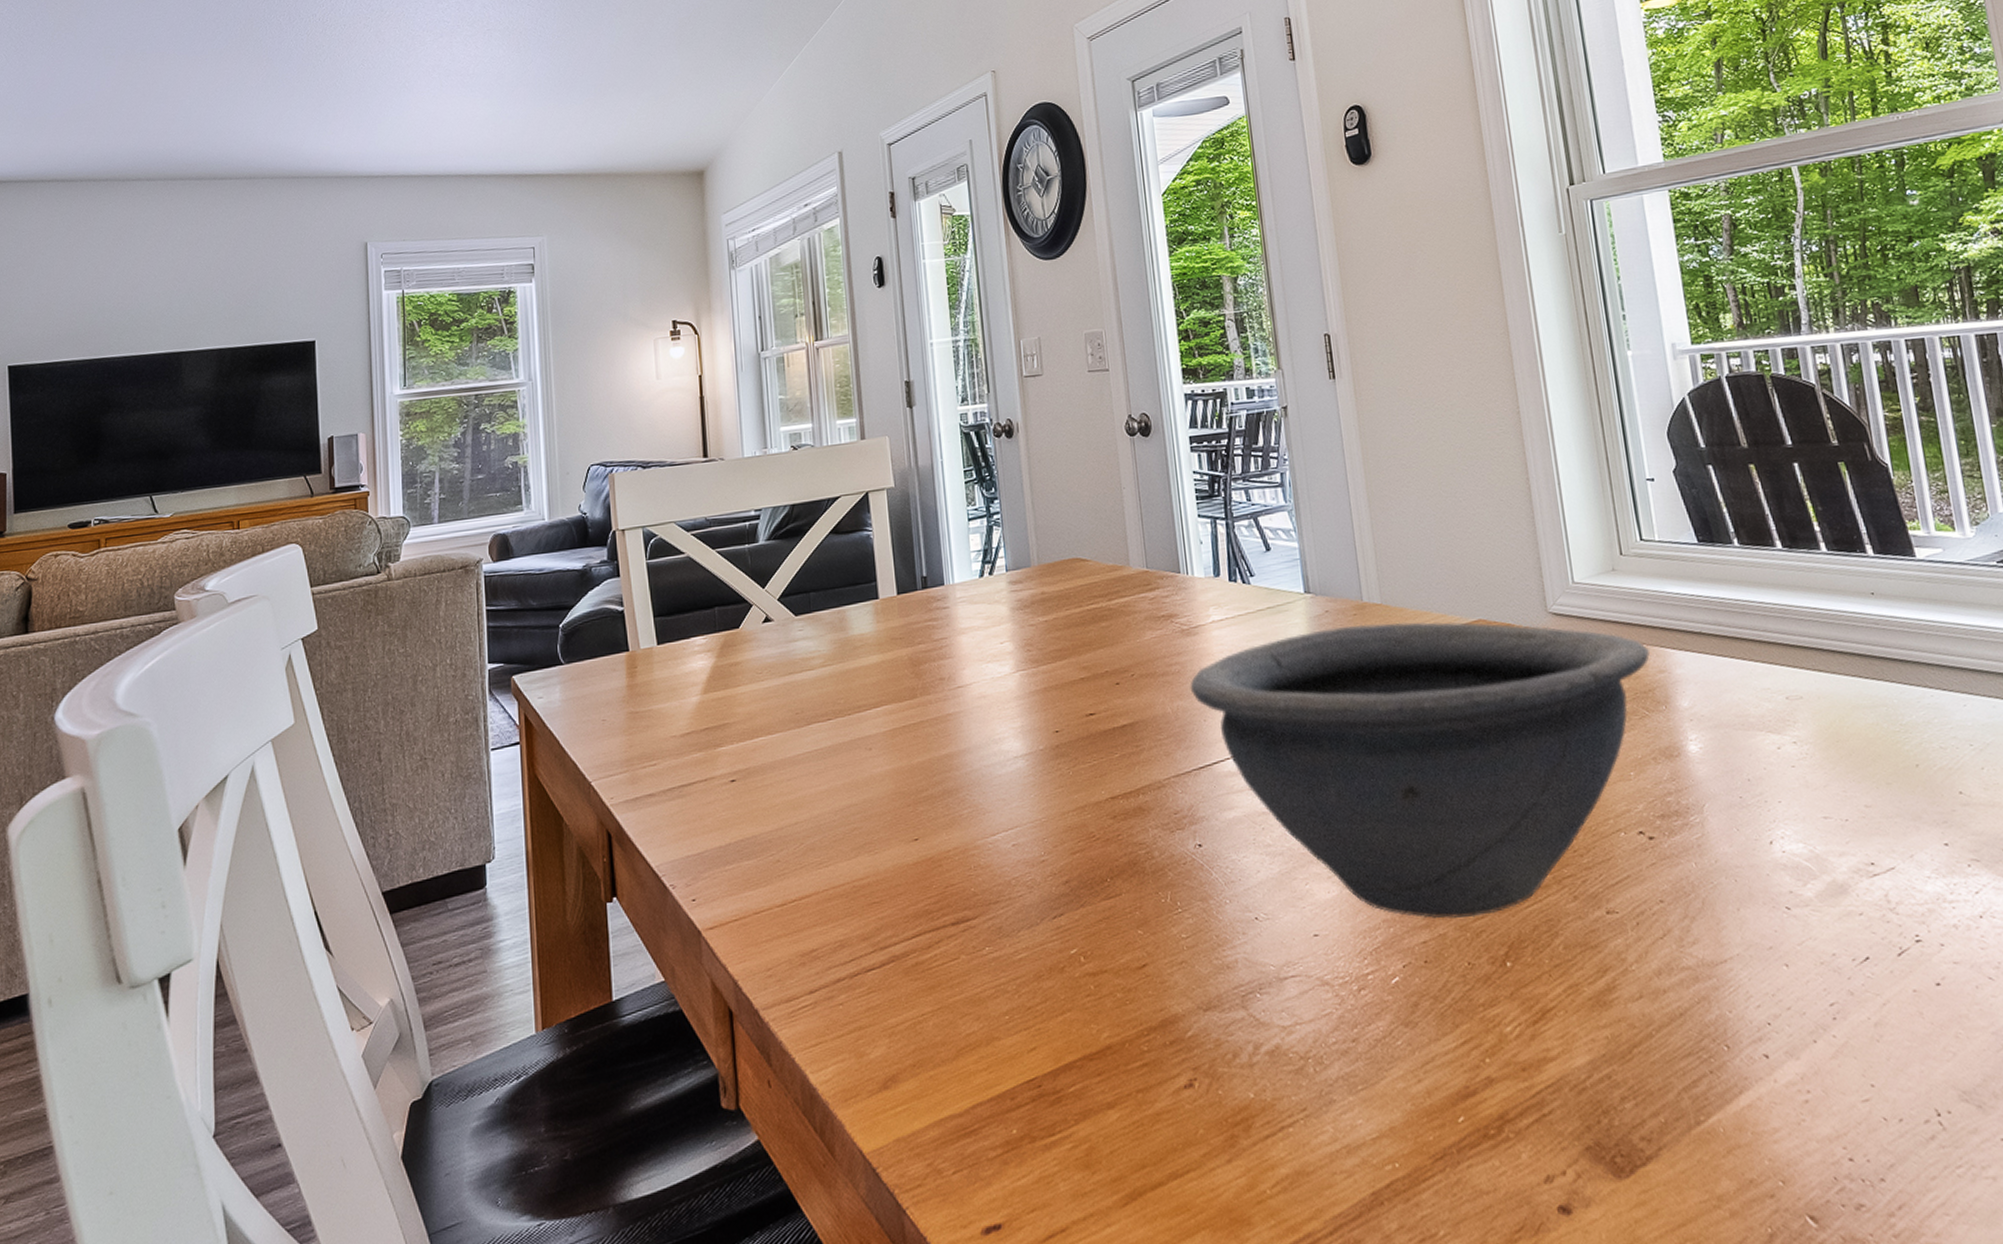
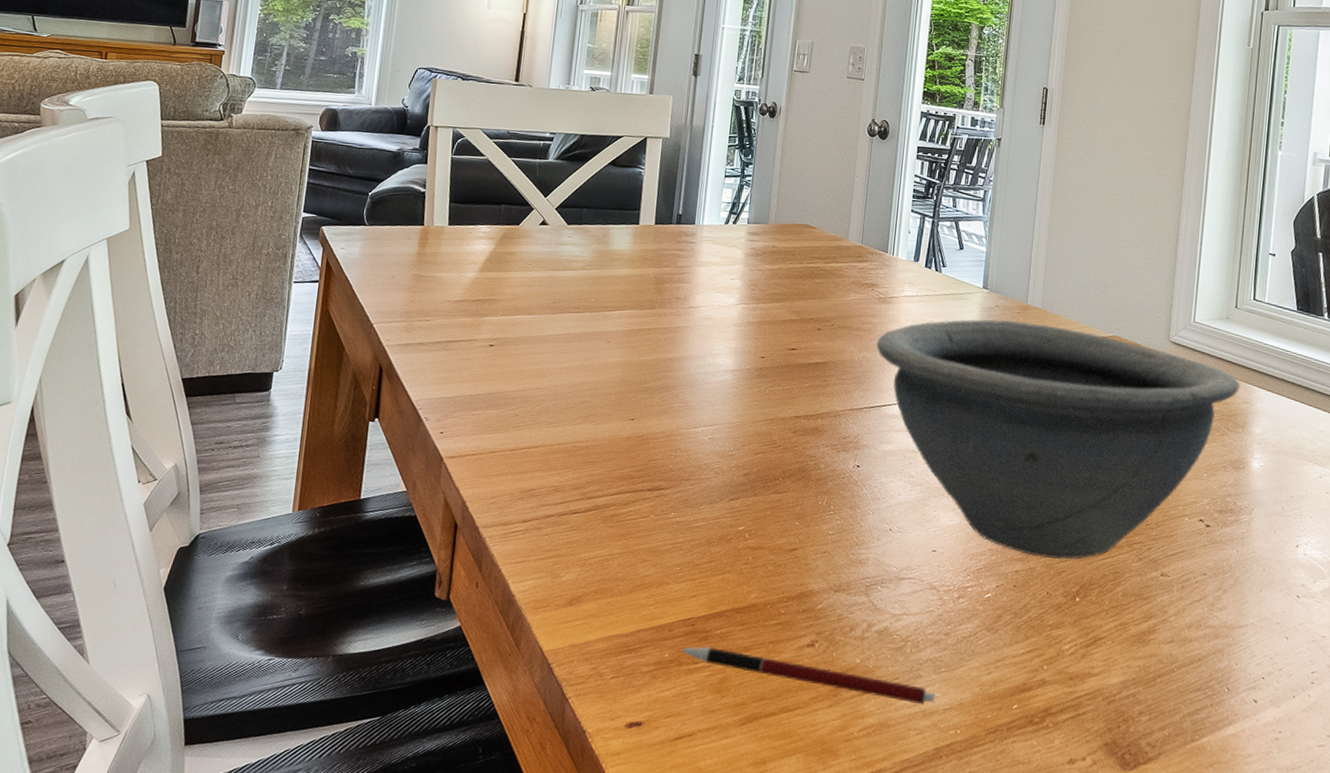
pen: none [1030,1111,1359,1139] -> present [681,646,936,705]

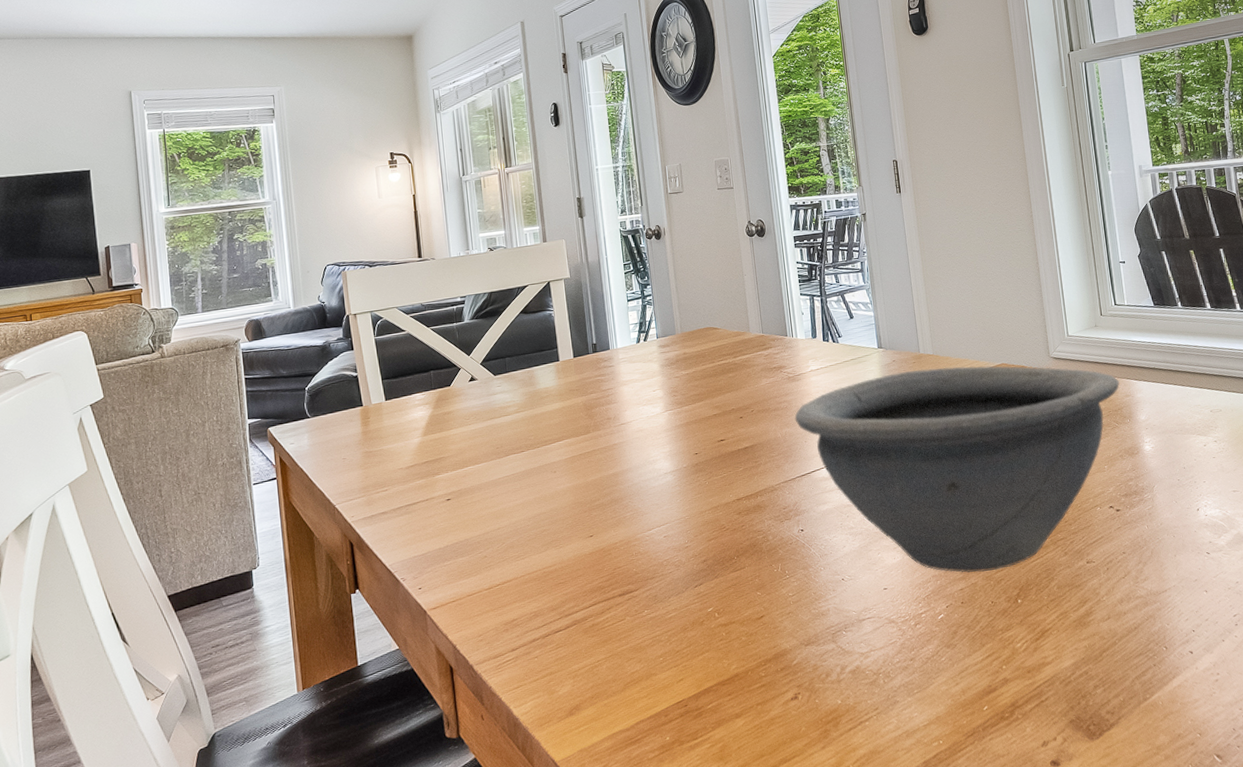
pen: present [681,646,936,705] -> none [679,710,915,738]

